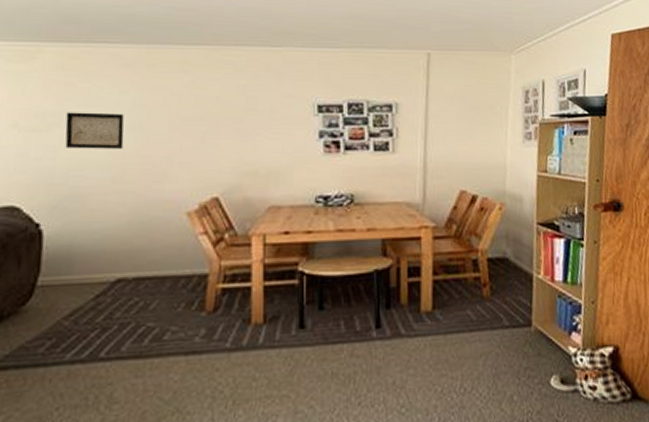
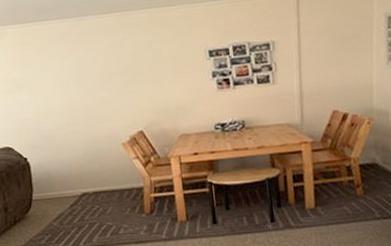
wall art: present [65,112,124,149] -> none [29,73,71,103]

